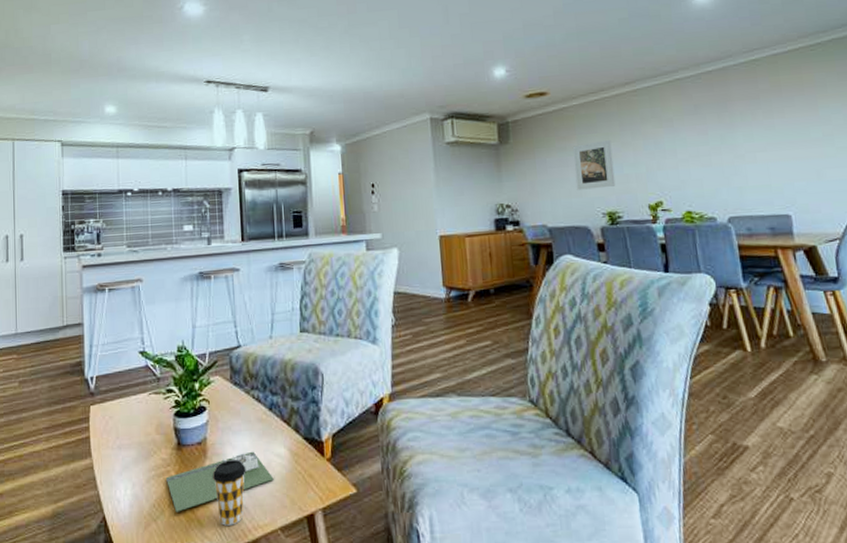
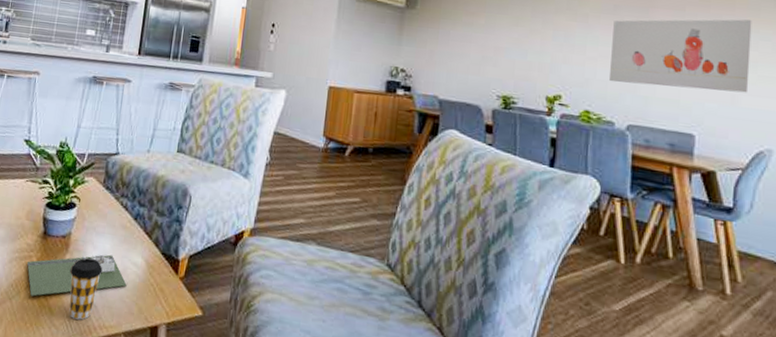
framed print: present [572,139,616,190] -> none [475,23,520,71]
wall art: none [697,97,831,180] -> present [610,19,752,93]

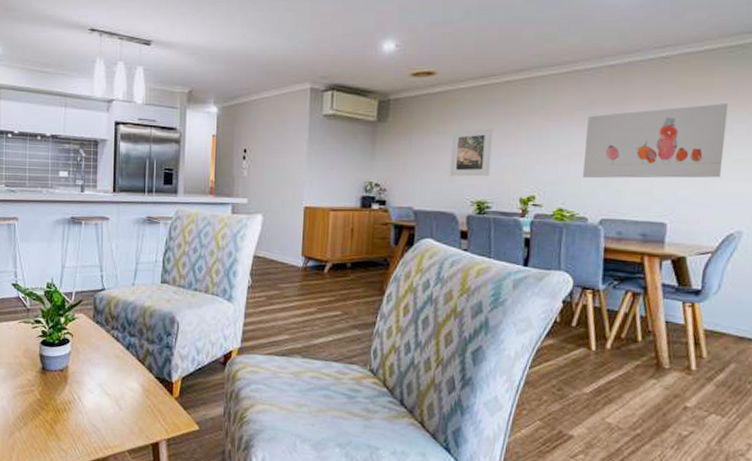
architectural model: present [27,254,127,297] -> none [30,383,126,426]
coffee cup: present [69,257,103,320] -> none [71,387,102,443]
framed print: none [475,23,520,71] -> present [449,127,493,177]

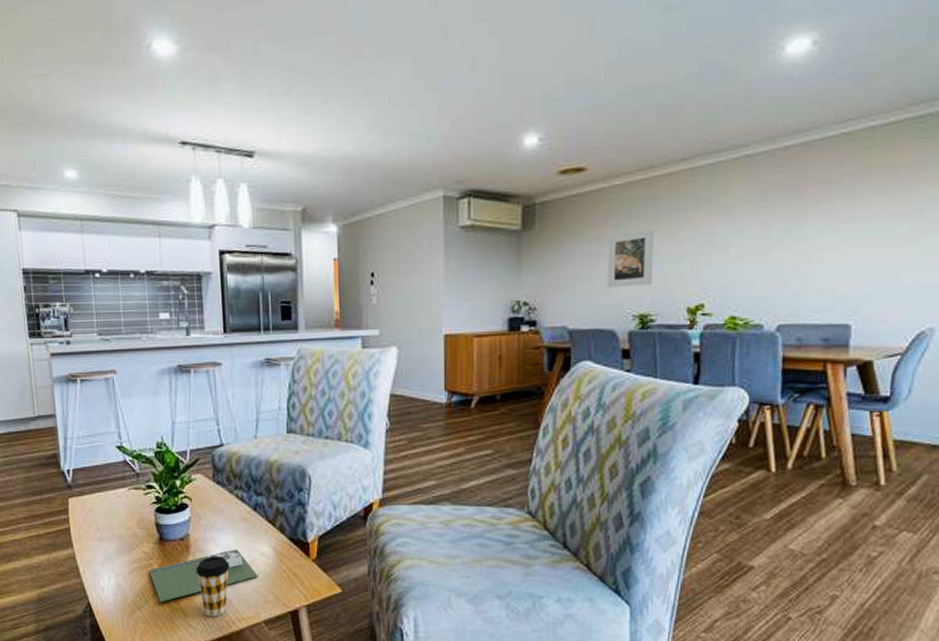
architectural model: none [30,383,126,426] -> present [149,549,258,602]
coffee cup: none [71,387,102,443] -> present [195,555,230,617]
wall art: present [583,104,729,179] -> none [757,183,919,280]

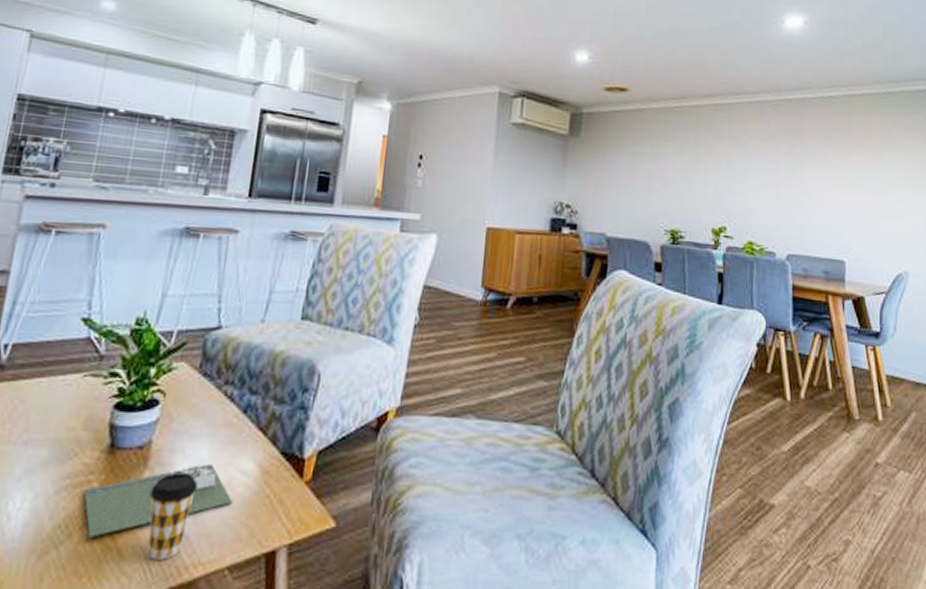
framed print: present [606,228,654,288] -> none [642,151,685,203]

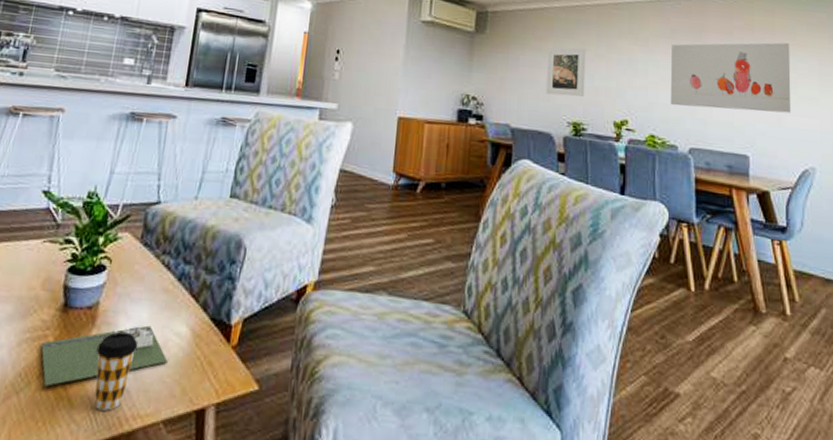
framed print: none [642,151,685,203] -> present [545,47,586,97]
wall art: none [769,145,887,217] -> present [671,42,792,113]

